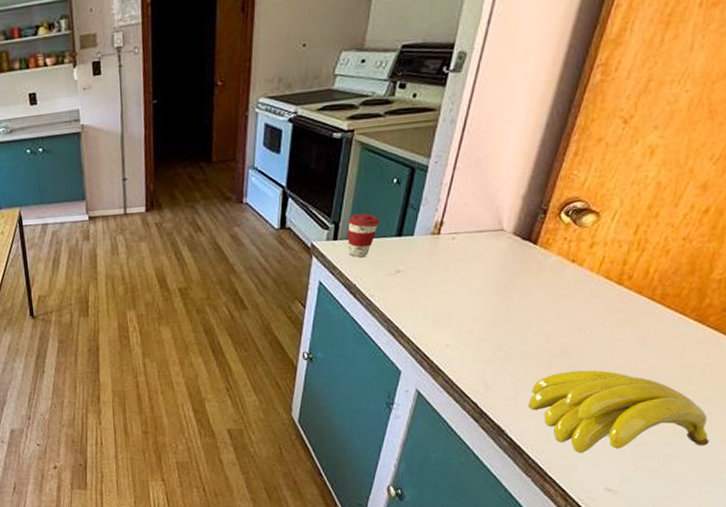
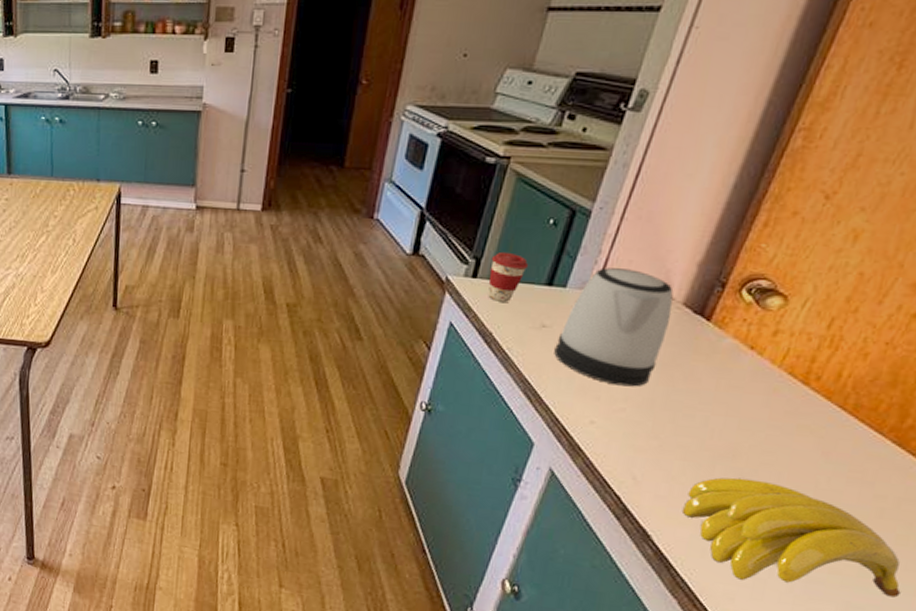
kettle: none [409,211,505,312] -> present [554,267,674,387]

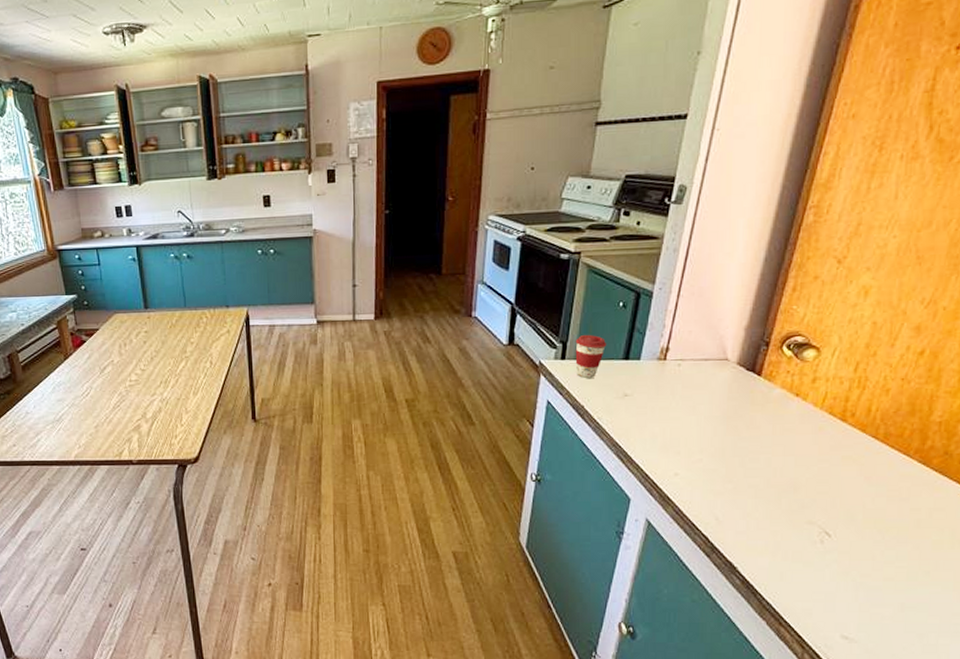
kettle: present [554,267,674,387] -> none [637,338,729,440]
banana: present [683,477,901,598] -> none [760,508,943,596]

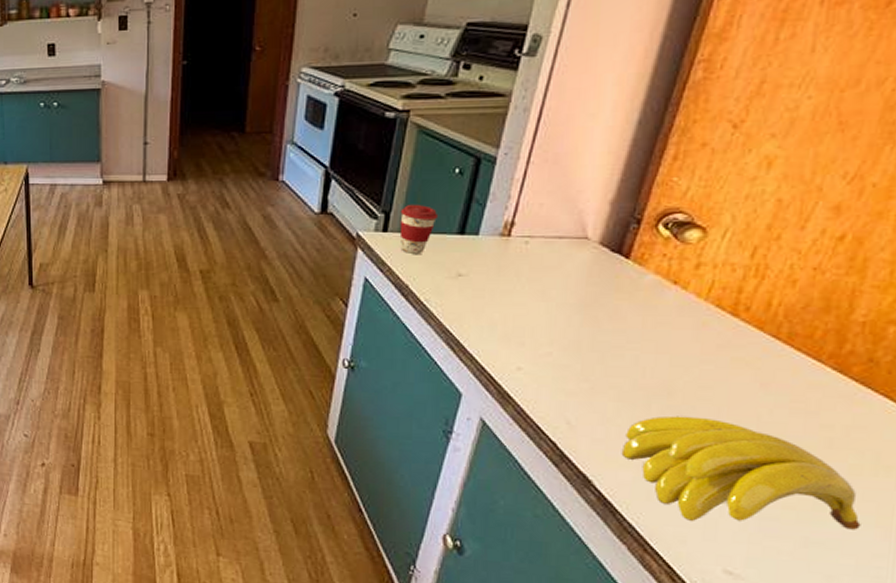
banana: none [760,508,943,596] -> present [623,416,861,530]

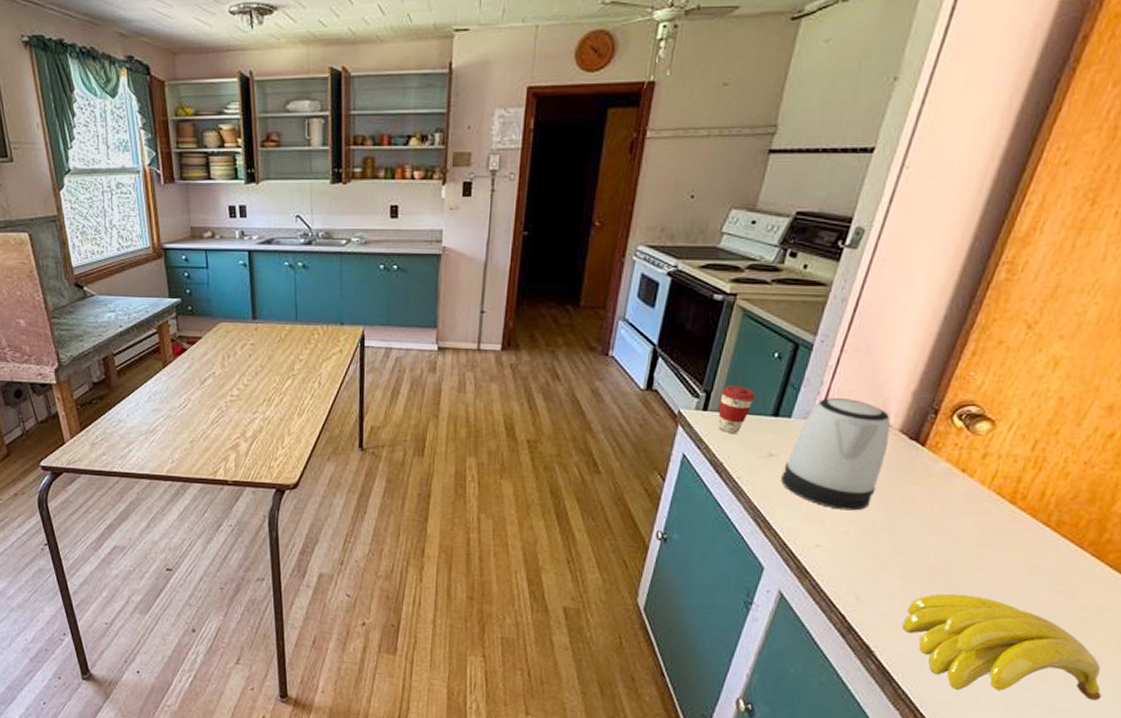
kettle: none [473,212,589,330] -> present [781,398,891,511]

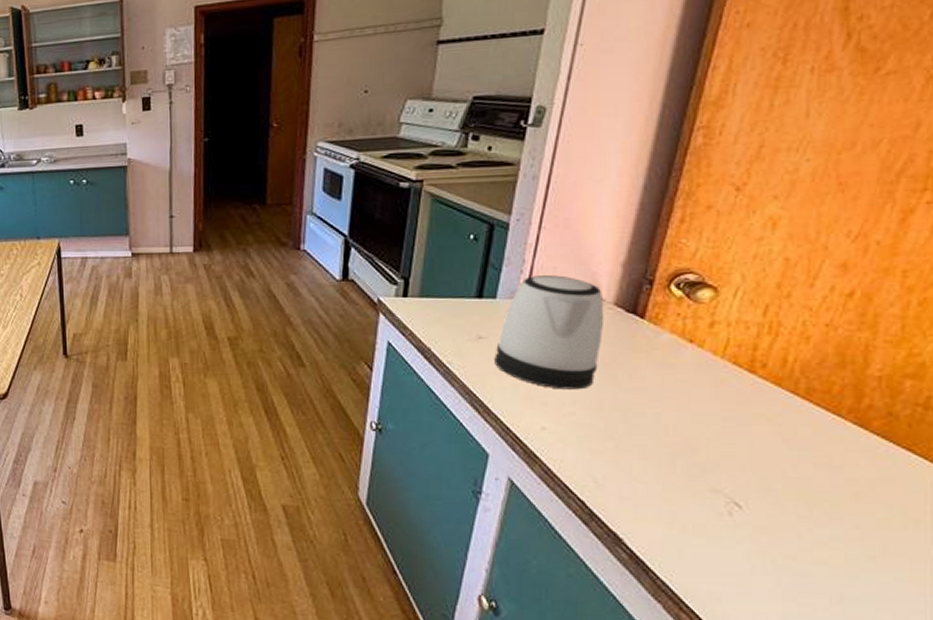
coffee cup: present [718,385,756,434] -> none [419,269,456,319]
banana: present [903,593,1102,701] -> none [651,472,895,585]

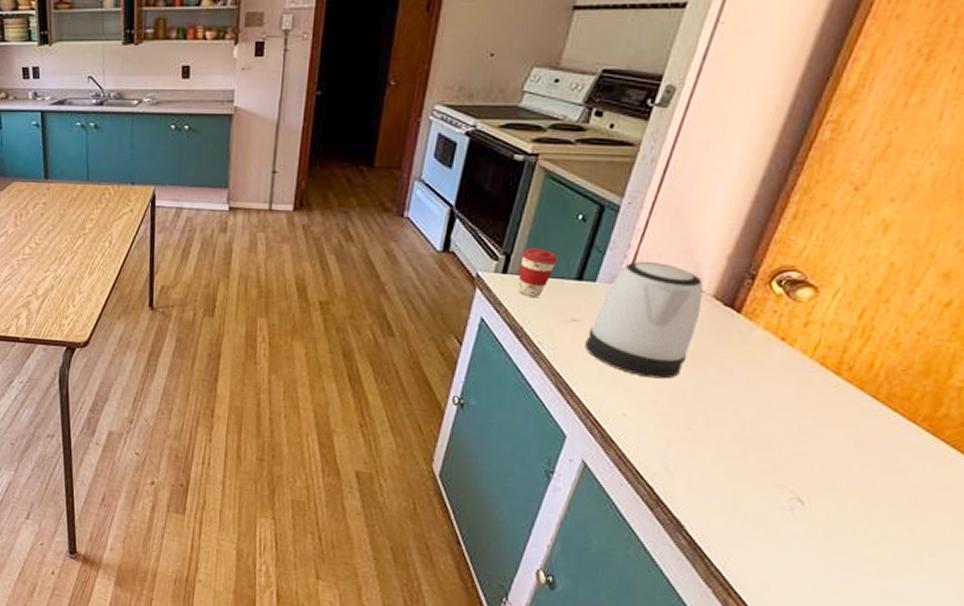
coffee cup: none [419,269,456,319] -> present [518,247,559,298]

